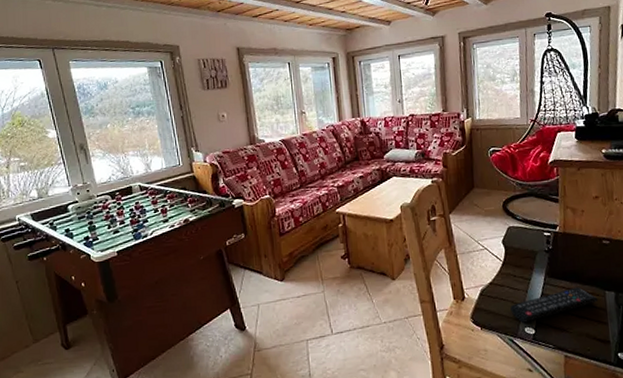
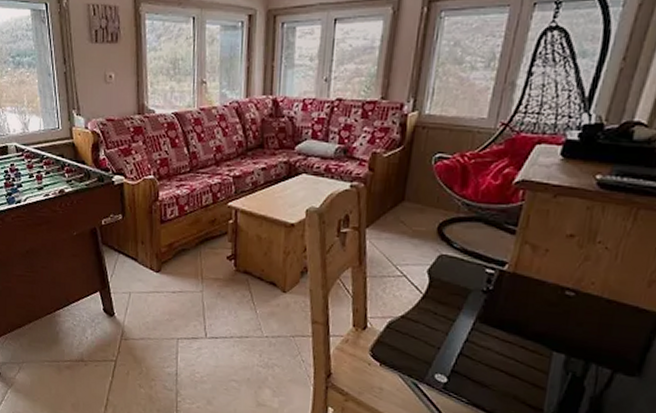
remote control: present [510,287,598,323] -> none [421,340,540,369]

